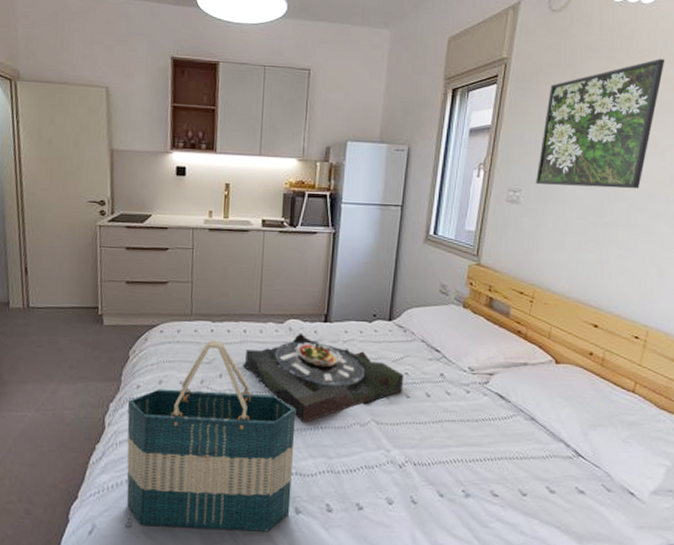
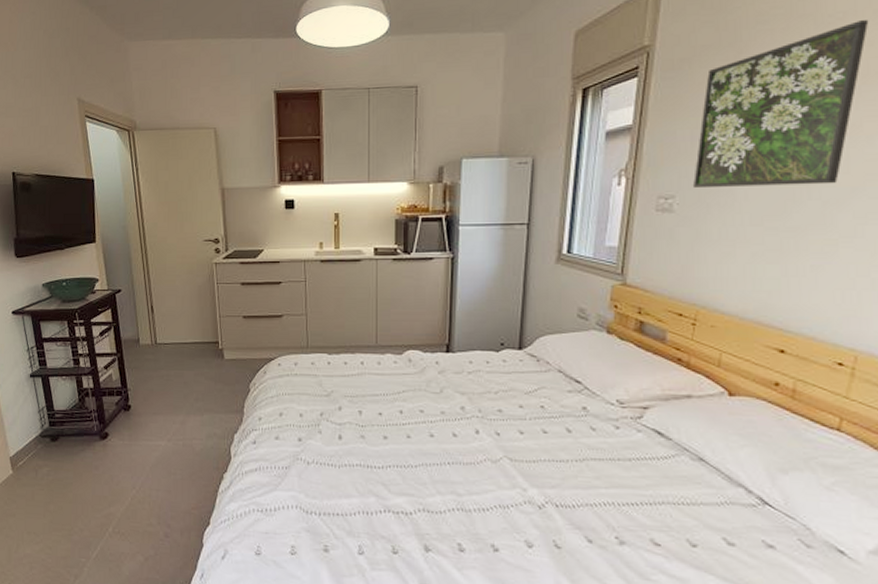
tote bag: present [126,340,296,532] -> none [251,372,420,568]
serving tray: present [242,333,404,424] -> none [362,364,539,459]

